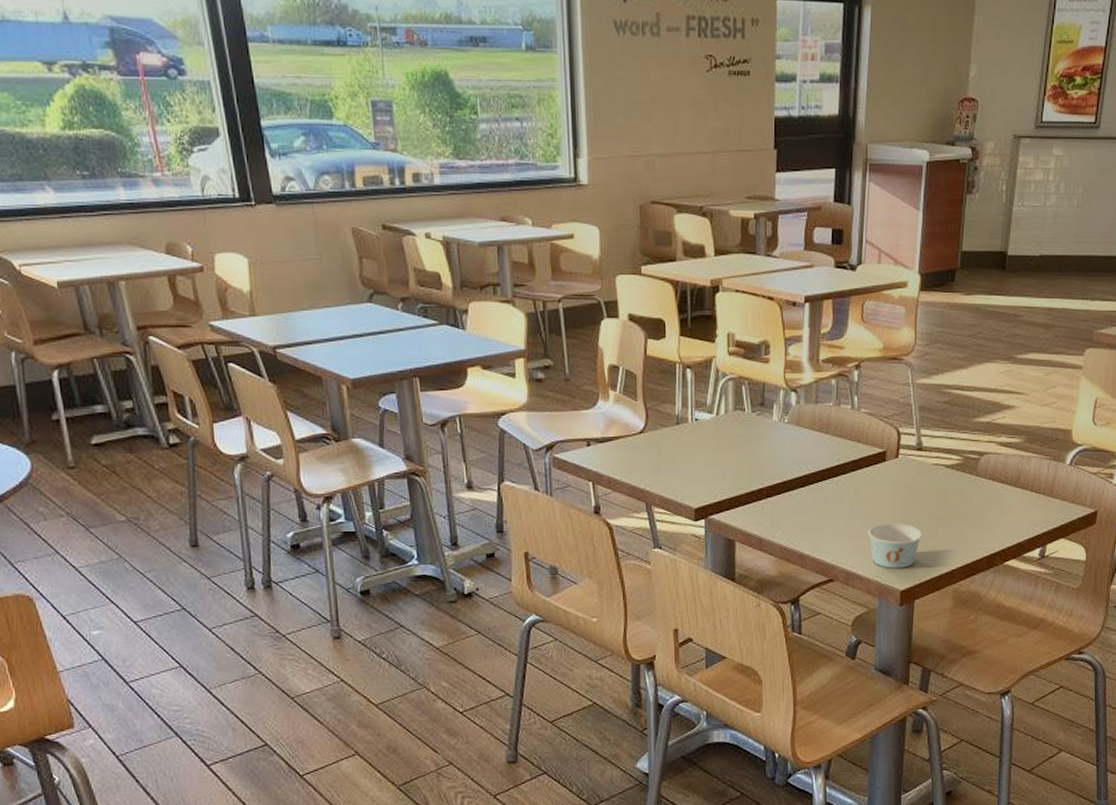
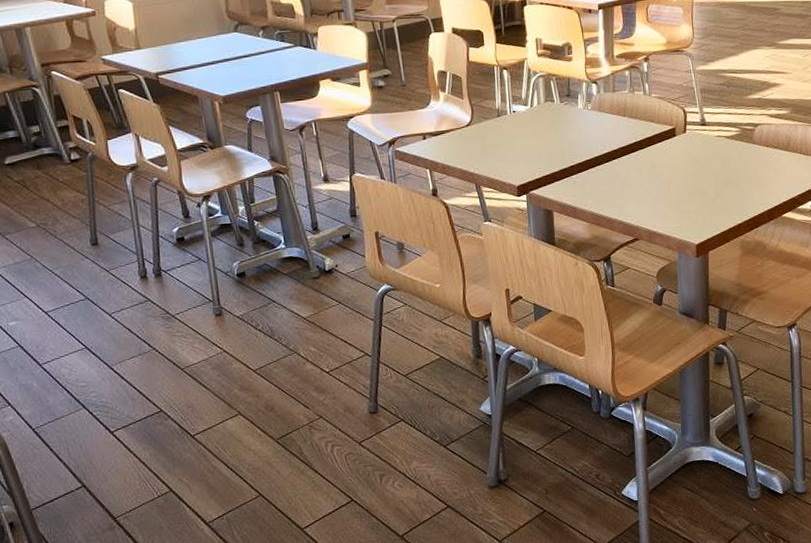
paper cup: present [868,523,923,569] -> none [665,187,712,226]

